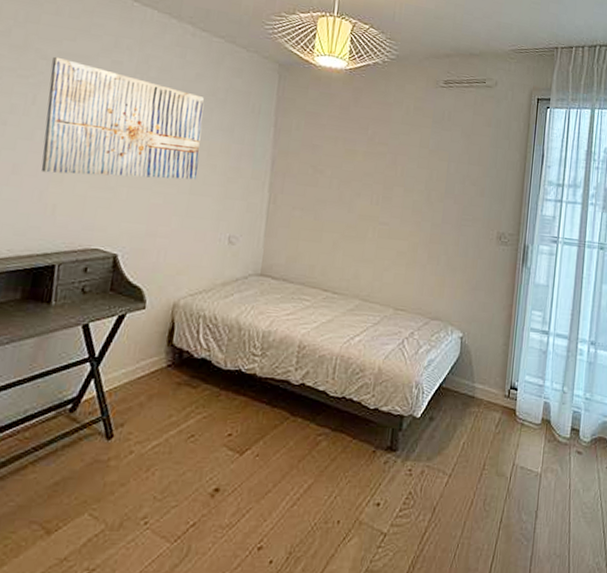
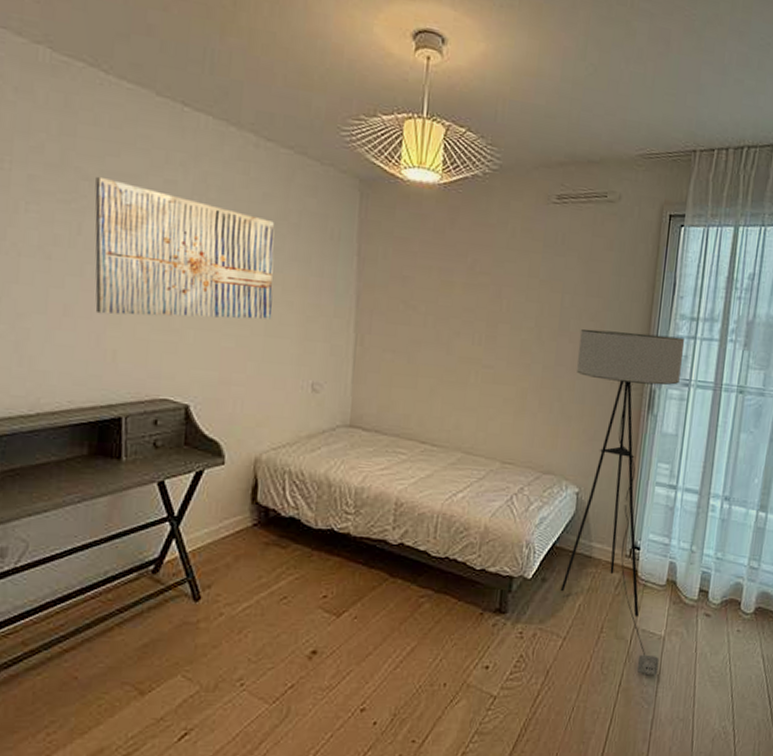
floor lamp: none [446,192,553,512] -> present [560,329,685,676]

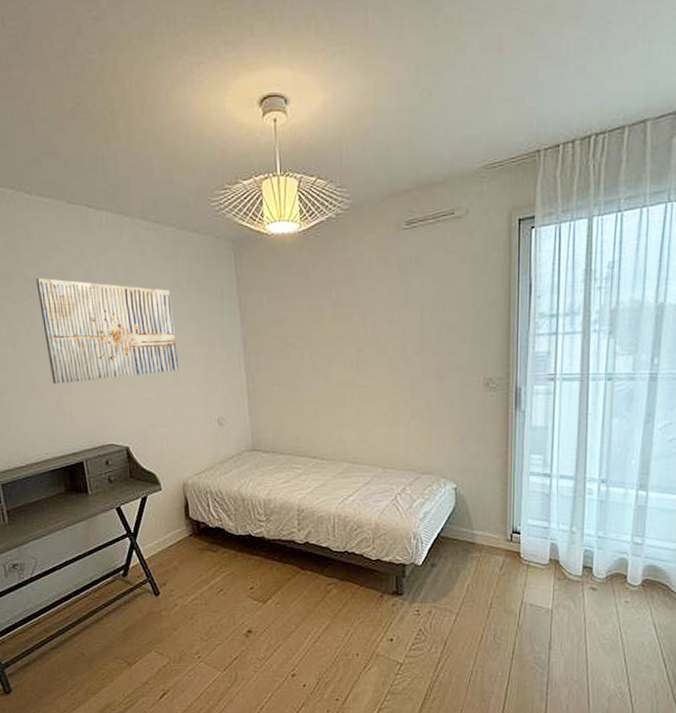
floor lamp: present [560,329,685,676] -> none [442,335,549,644]

